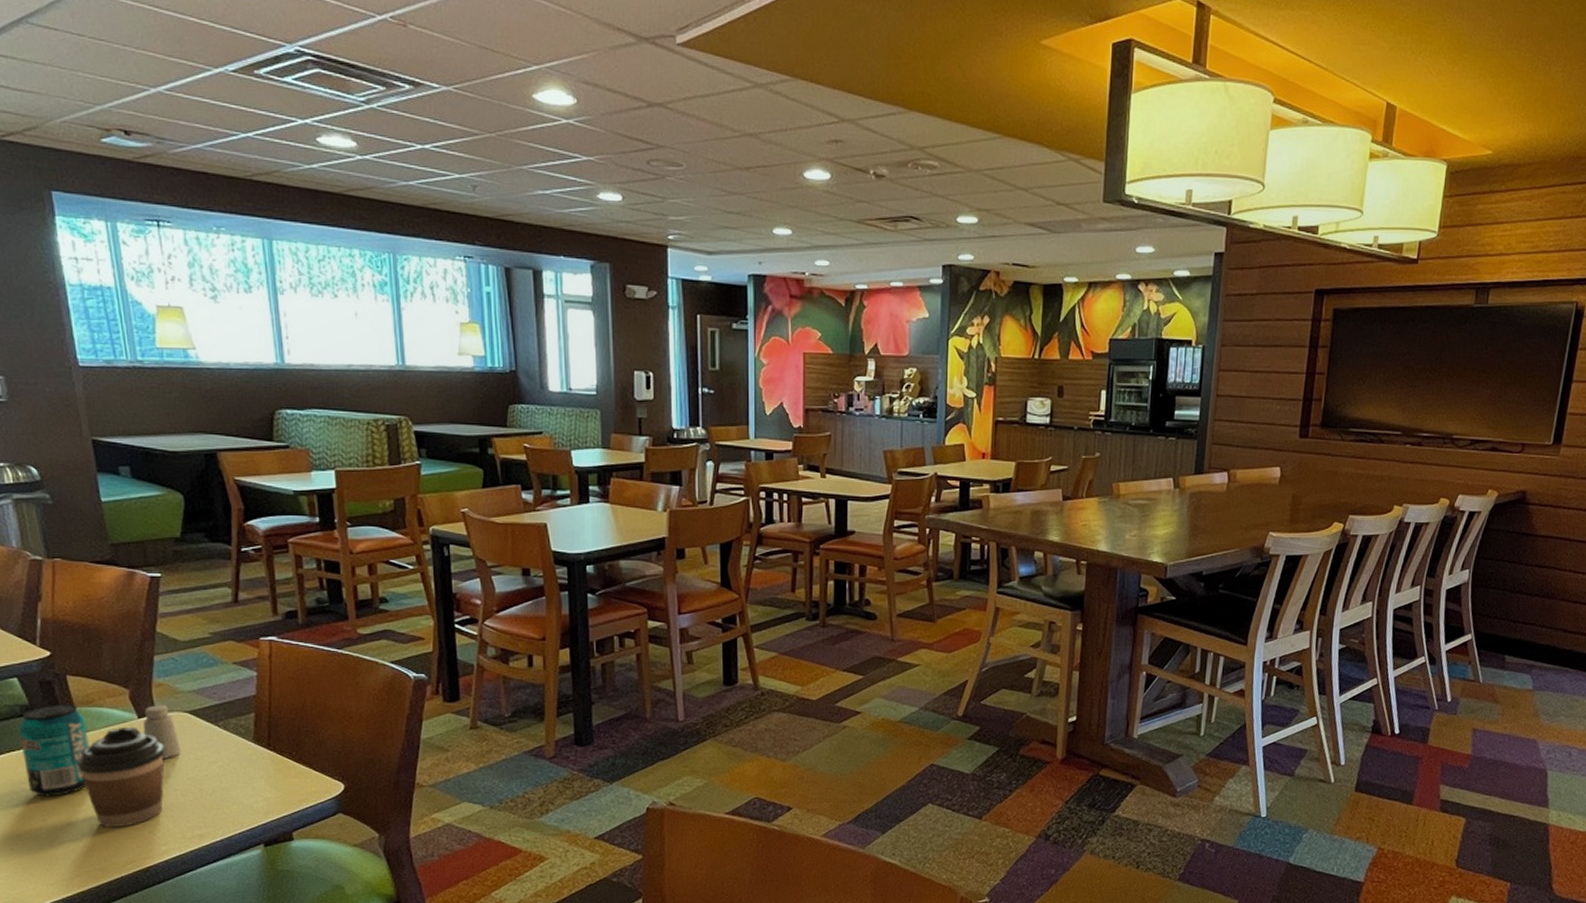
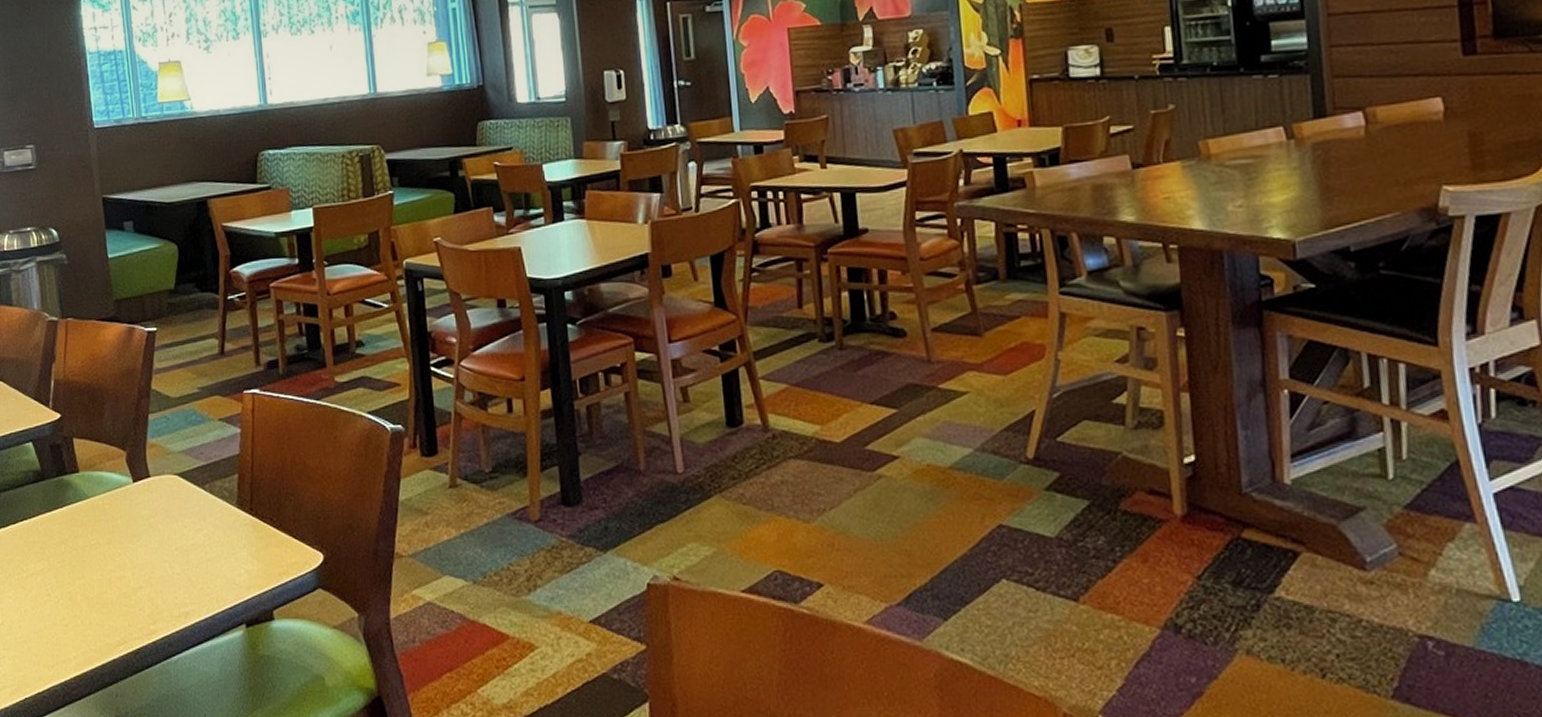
beverage can: present [19,705,89,797] -> none [31,469,90,569]
coffee cup: present [76,726,165,827] -> none [78,491,156,602]
saltshaker: present [142,705,181,760] -> none [137,467,170,527]

